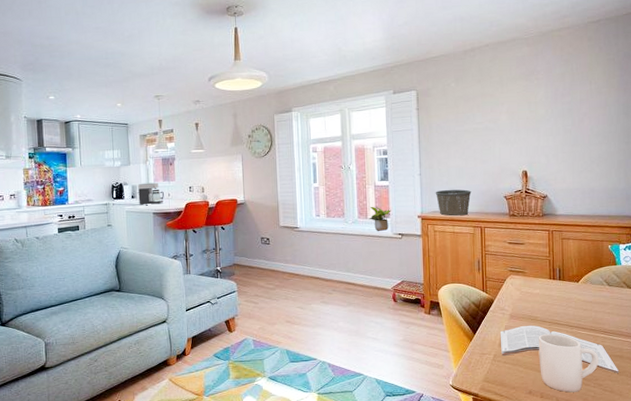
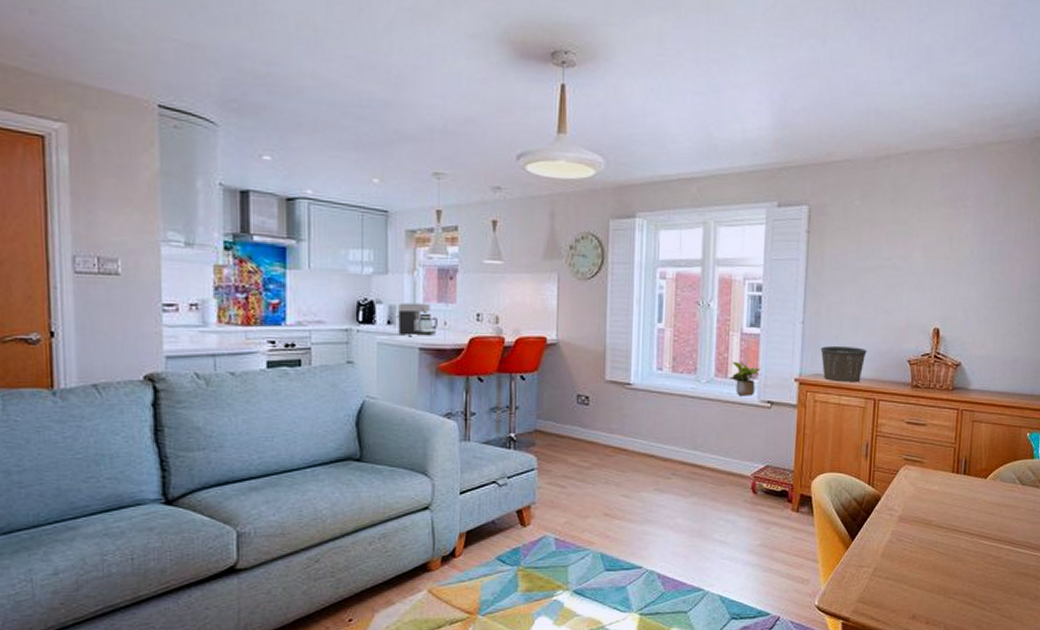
magazine: present [501,325,619,373] -> none [883,531,1022,595]
mug: present [538,333,599,393] -> none [928,543,1000,618]

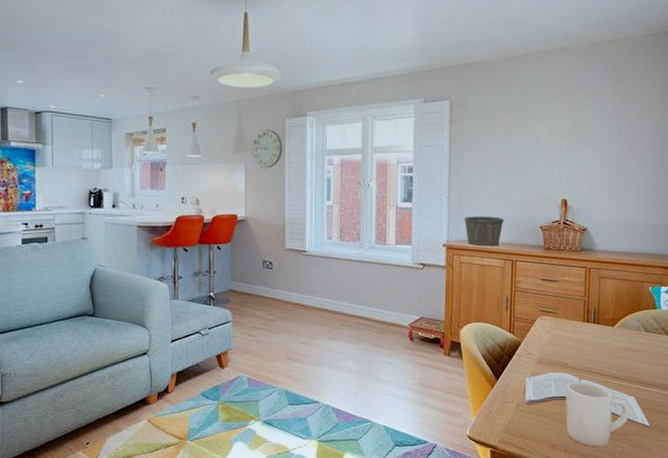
coffee maker: present [398,302,438,336] -> none [121,190,151,216]
potted plant: present [729,361,762,397] -> none [387,230,415,261]
magazine: none [883,531,1022,595] -> present [525,372,651,428]
mug: none [928,543,1000,618] -> present [565,382,630,447]

